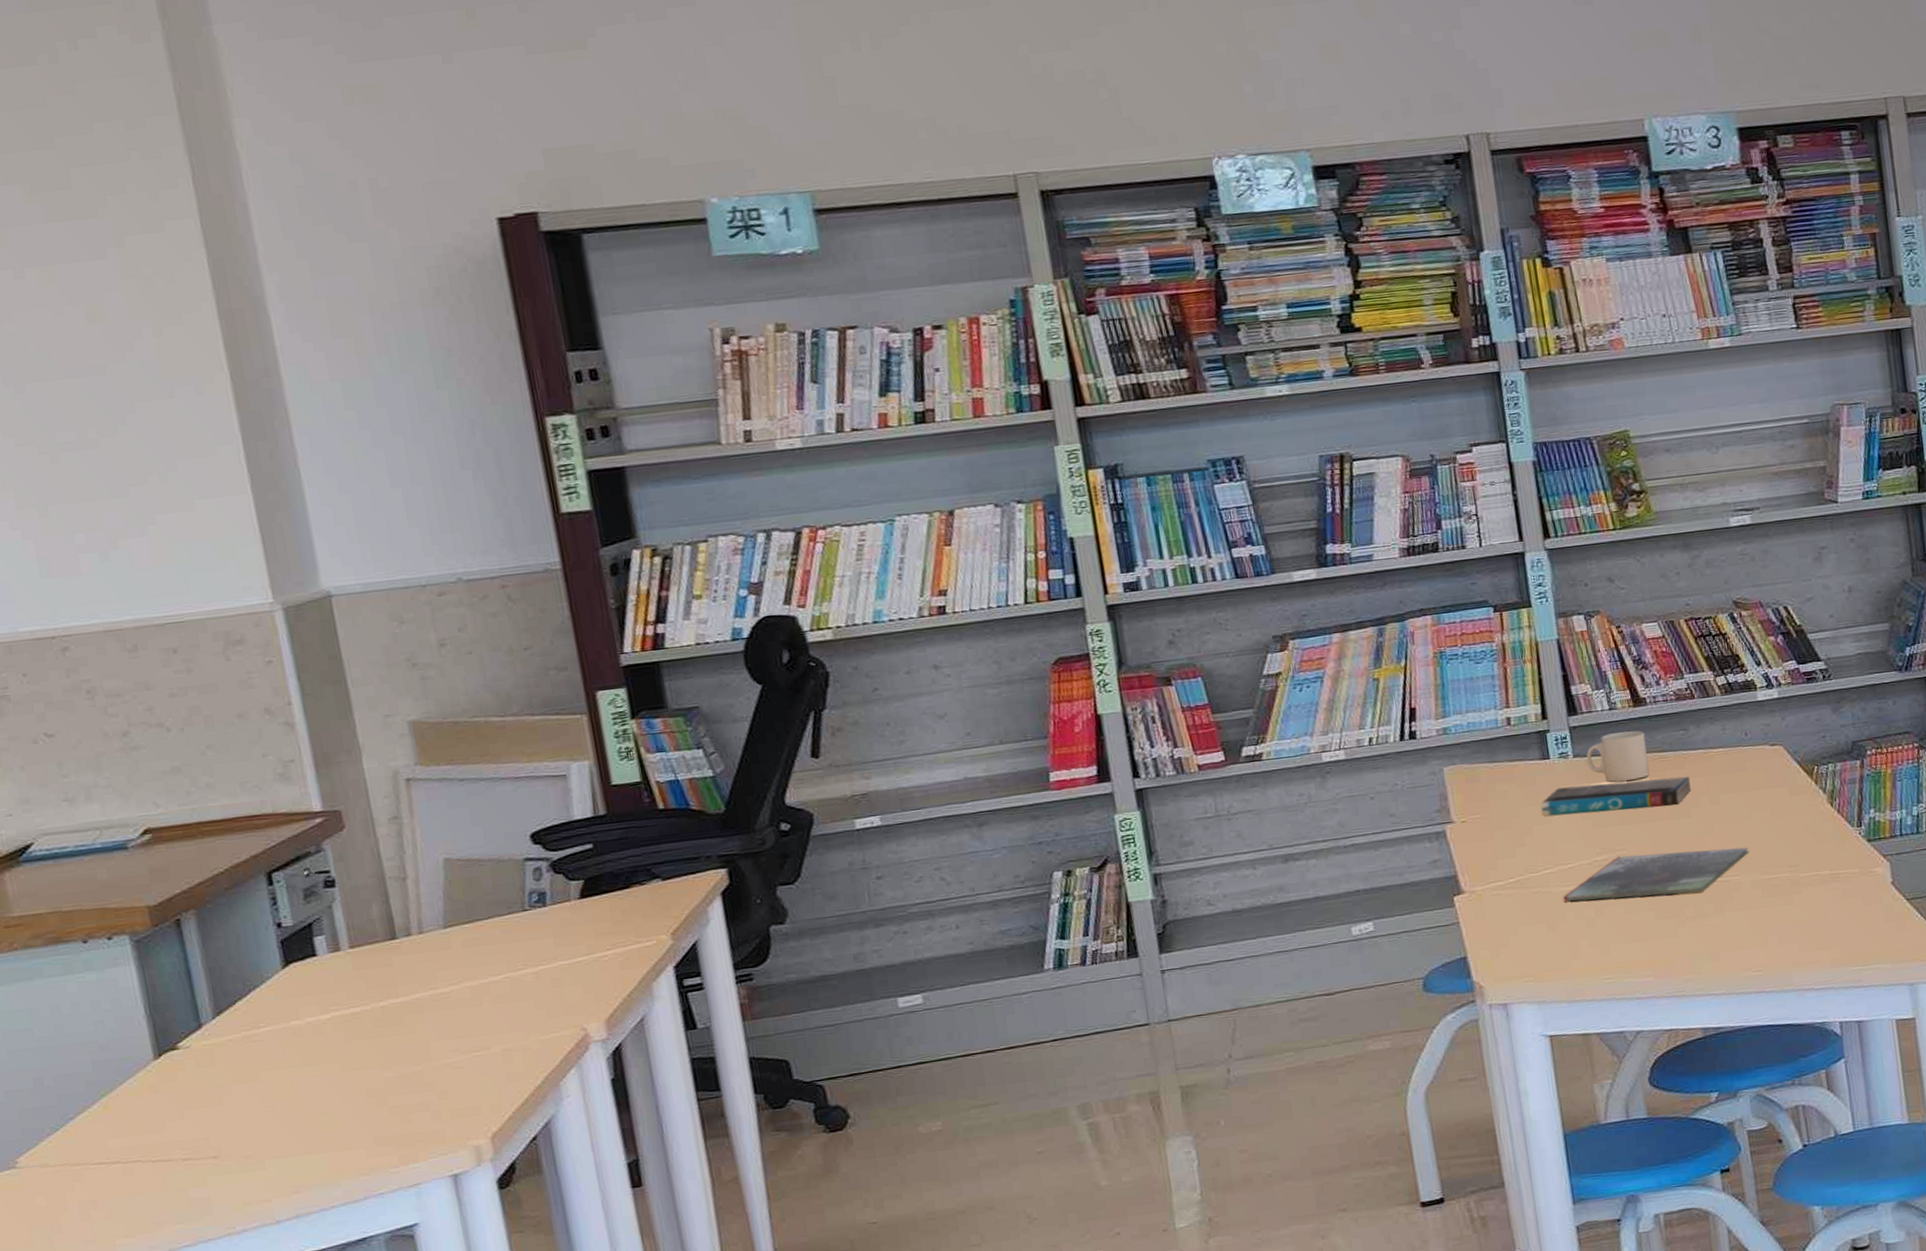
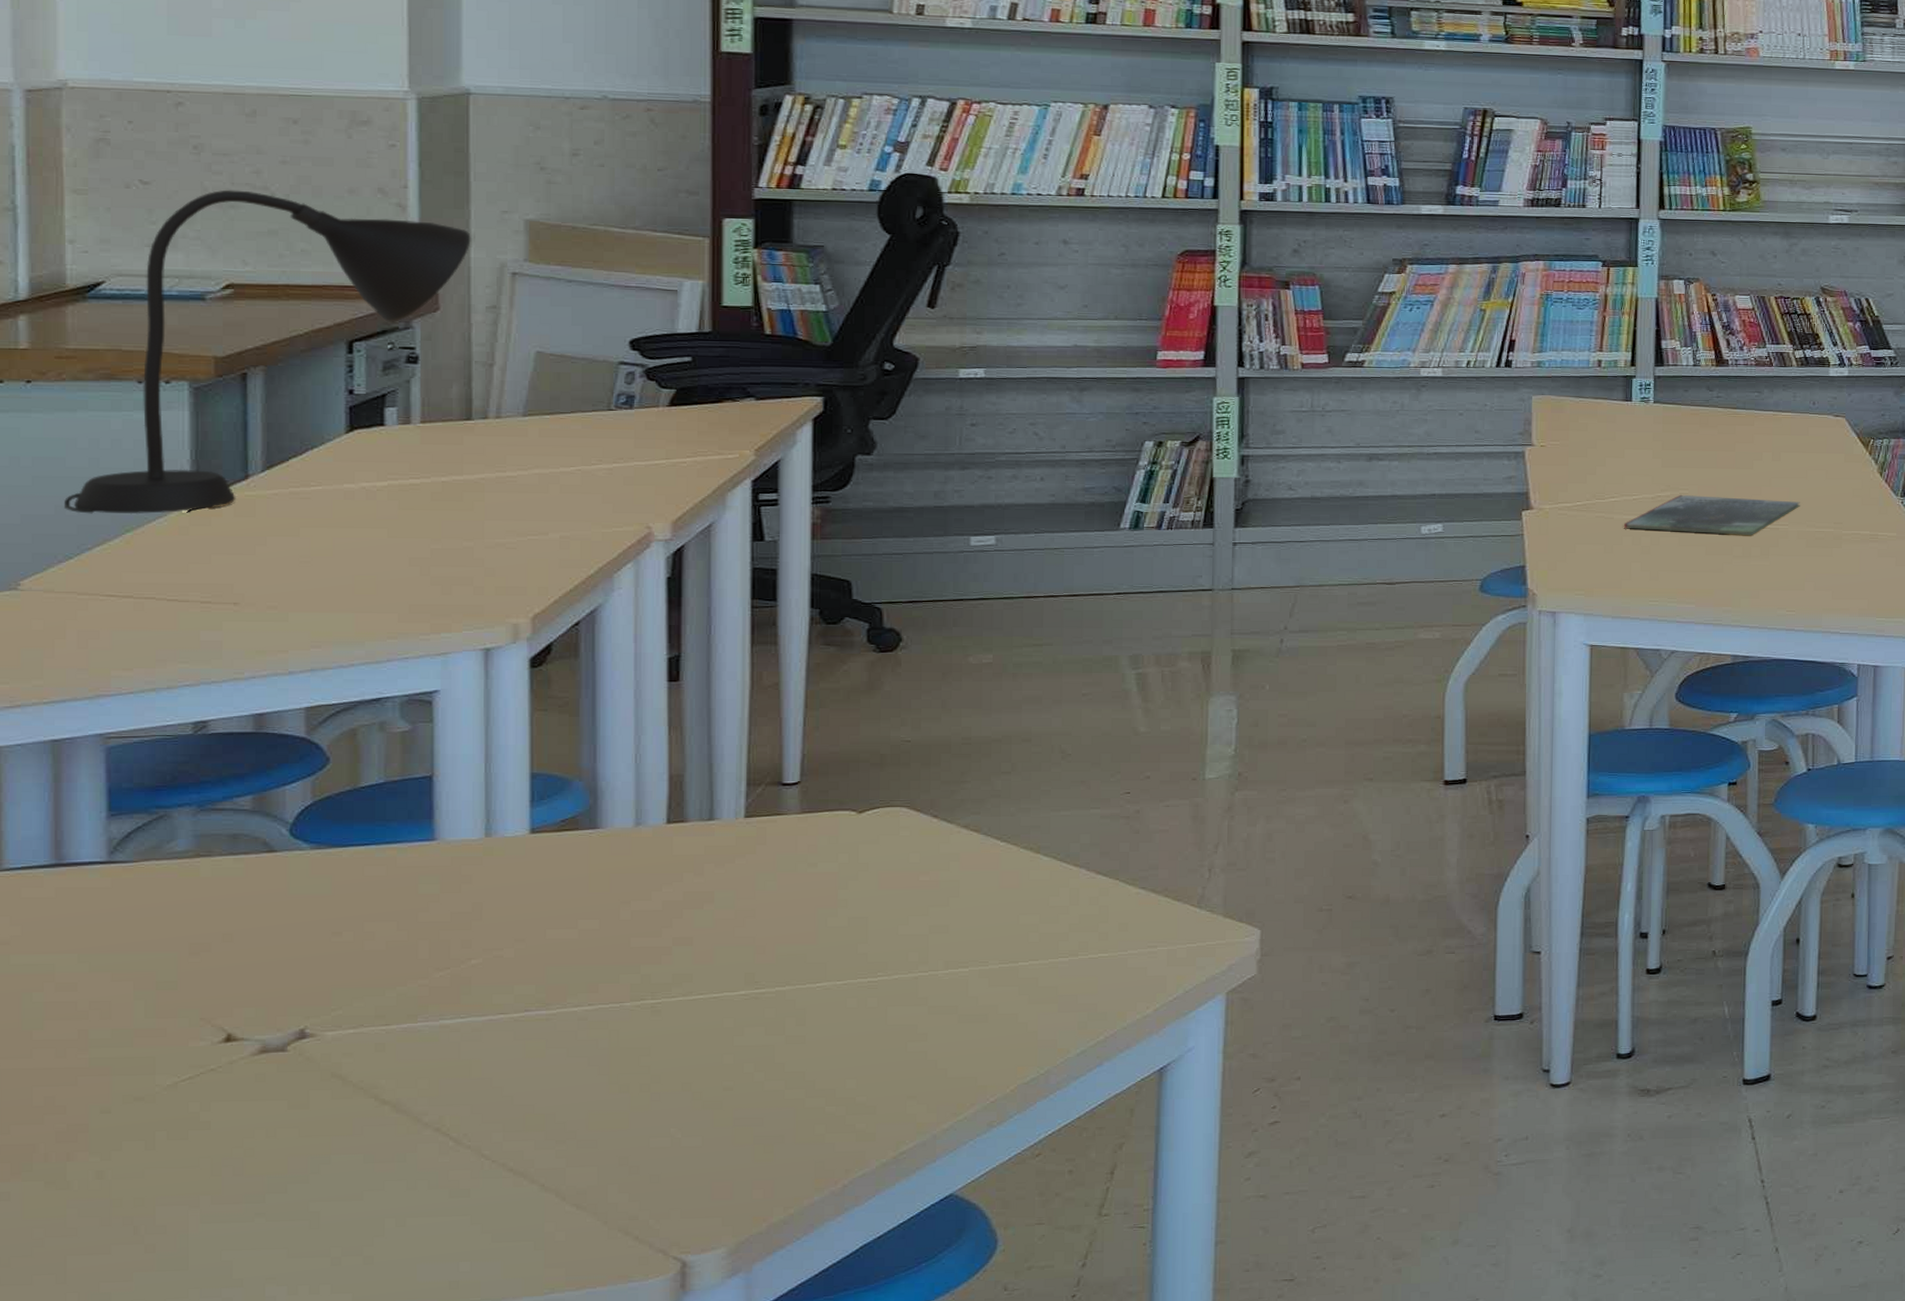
desk lamp: none [40,730,361,1084] -> present [64,190,471,515]
book: present [1541,776,1691,817] -> none [1617,428,1756,457]
mug: present [1586,730,1650,782] -> none [1665,386,1722,430]

